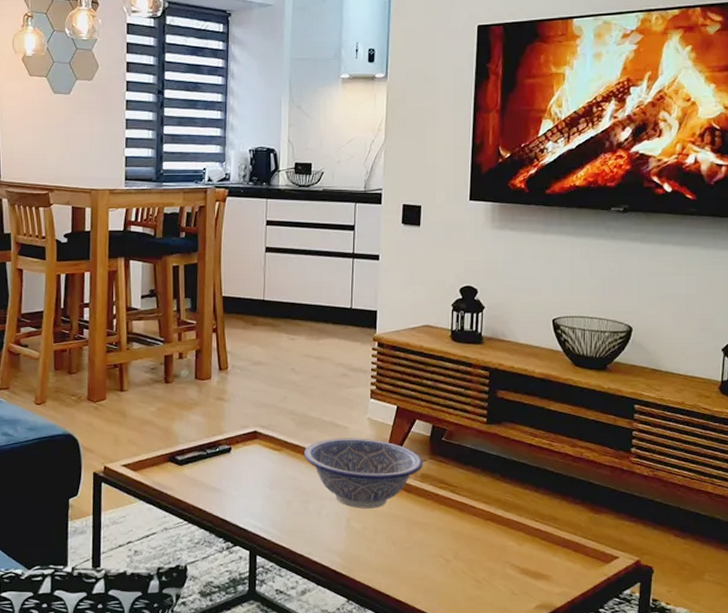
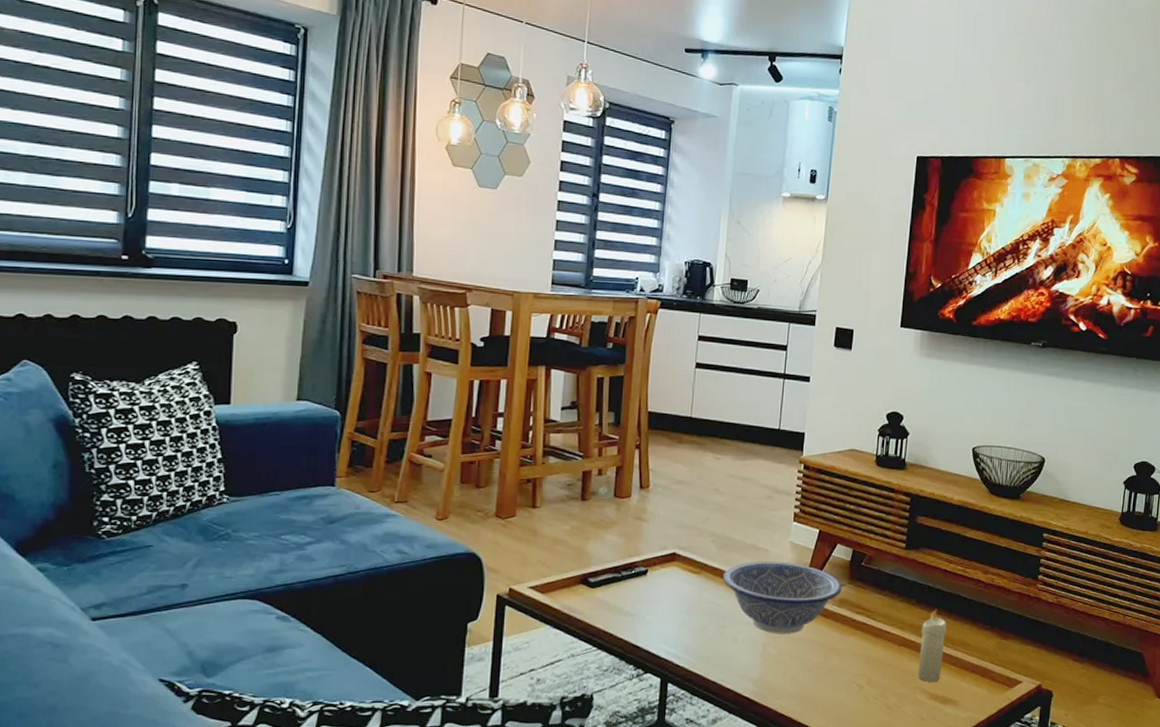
candle: none [506,483,535,557] -> present [917,609,947,683]

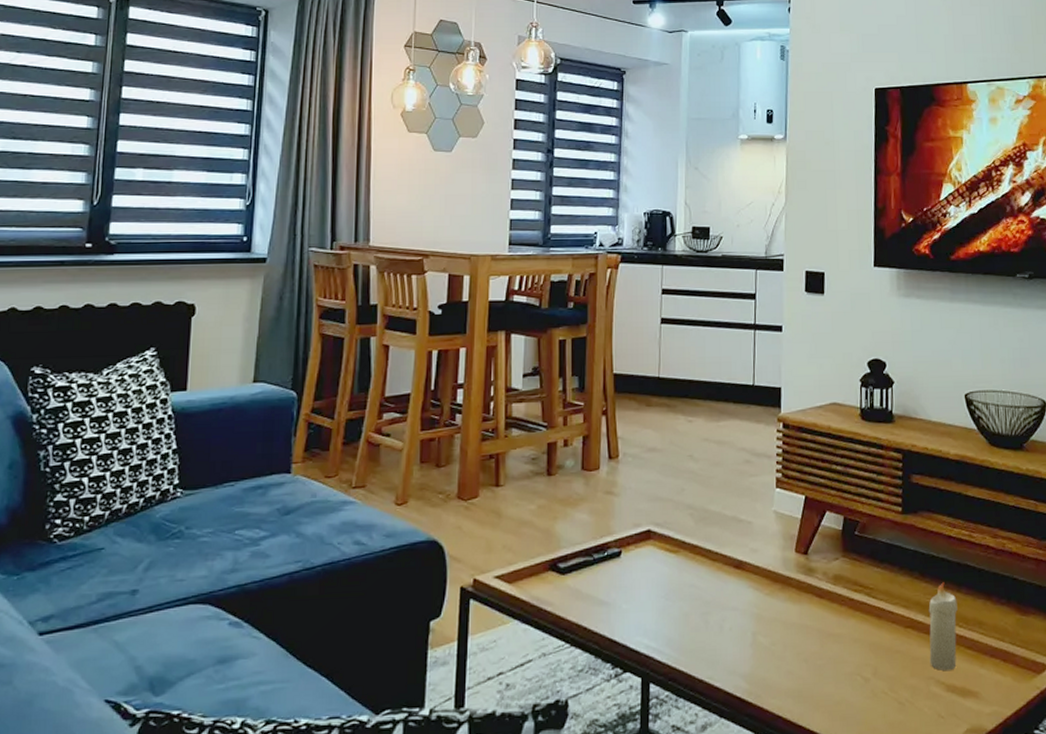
decorative bowl: present [722,561,842,634] -> none [703,534,835,620]

